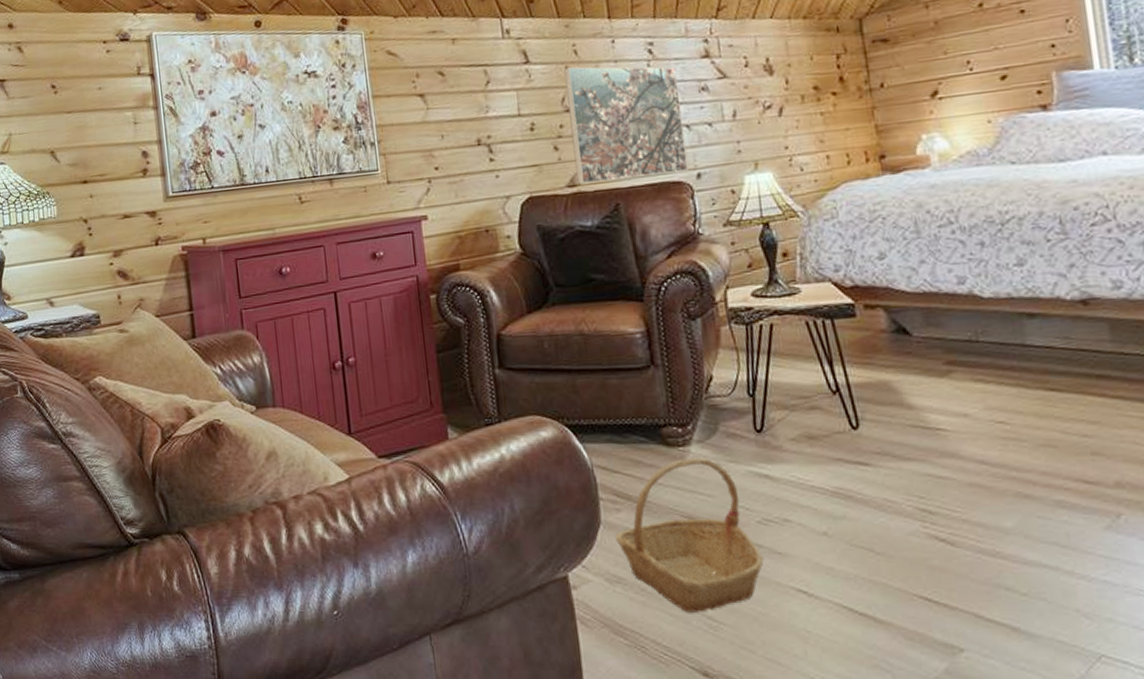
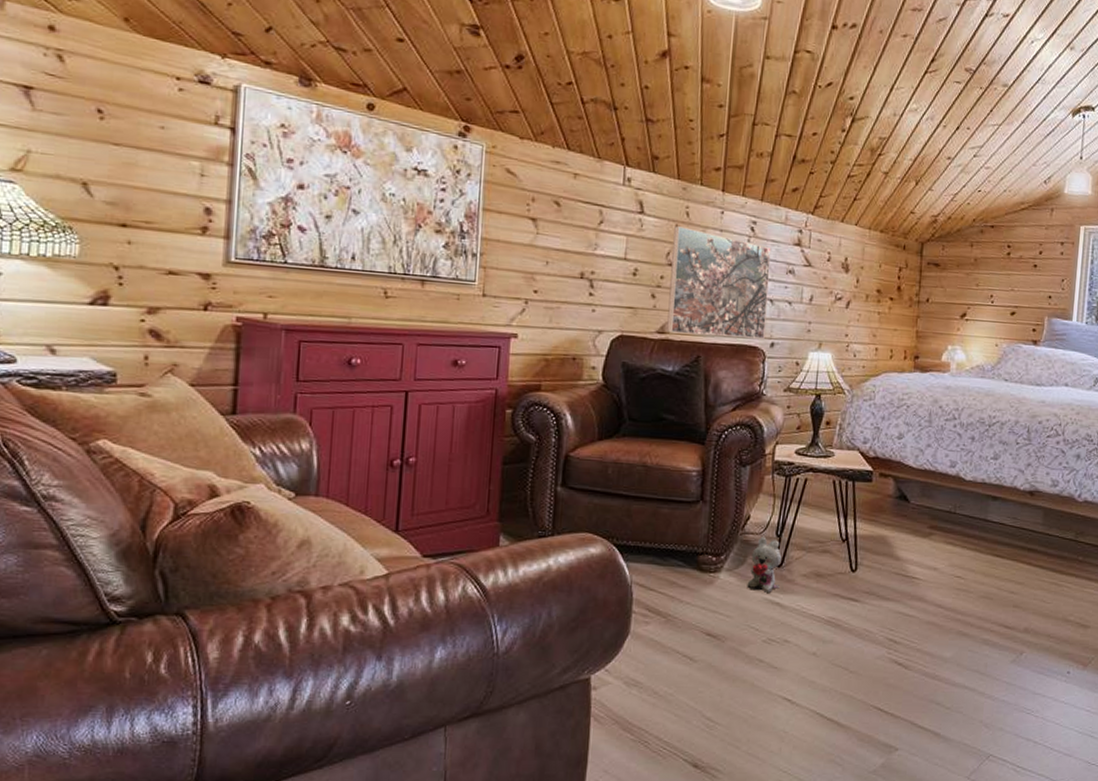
basket: present [615,458,764,613] -> none [640,583,762,714]
plush toy: none [723,398,765,464] -> present [747,537,782,593]

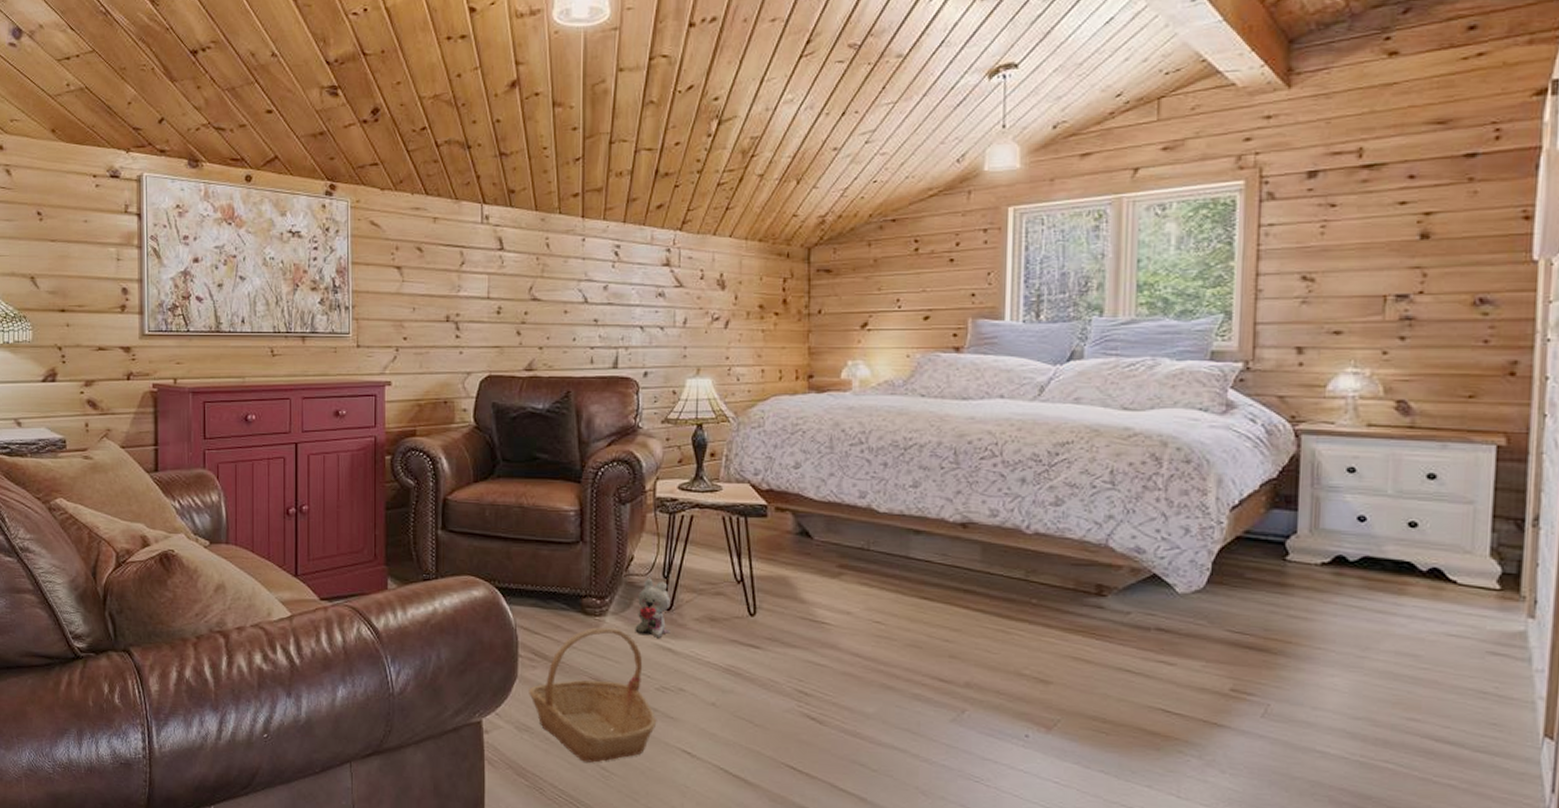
basket: none [640,583,762,714] -> present [529,627,657,763]
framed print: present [667,226,772,339] -> none [534,259,638,370]

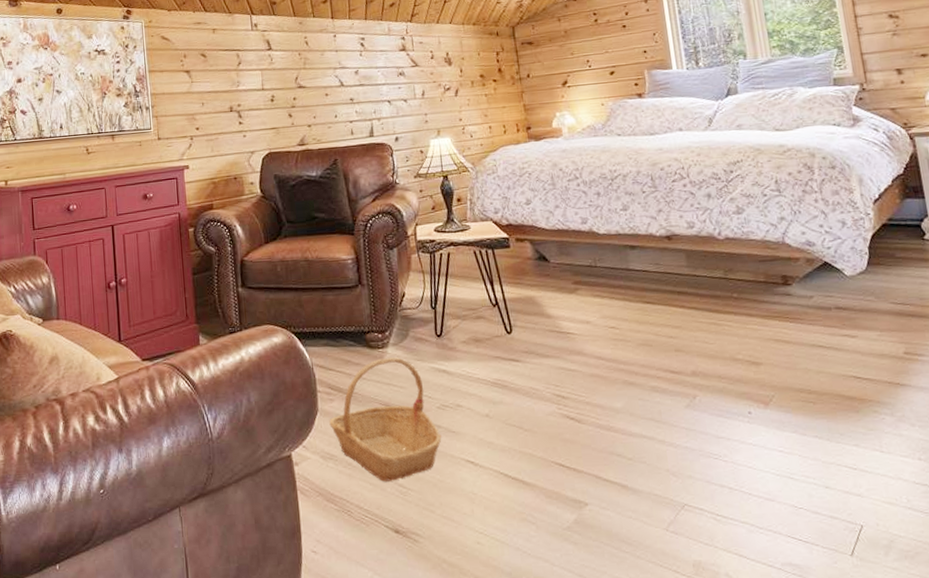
plush toy: present [635,578,671,638] -> none [412,310,443,362]

